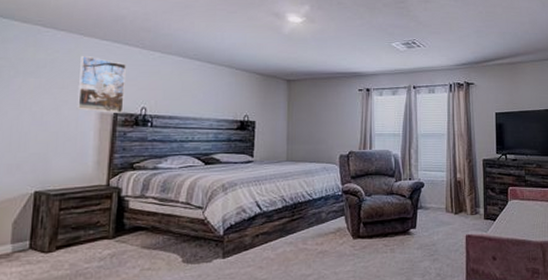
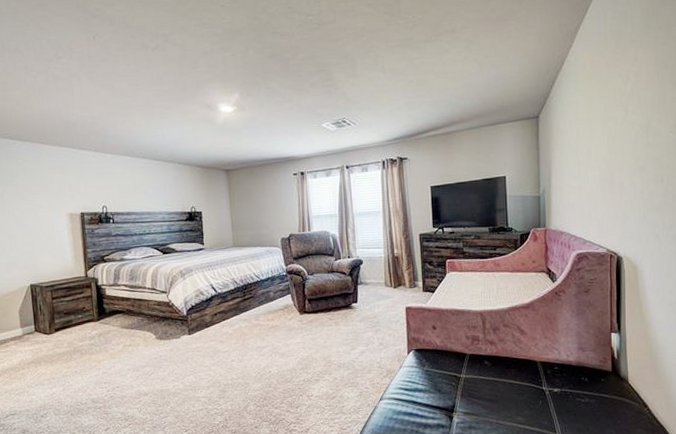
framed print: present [76,55,126,113] -> none [45,162,88,213]

